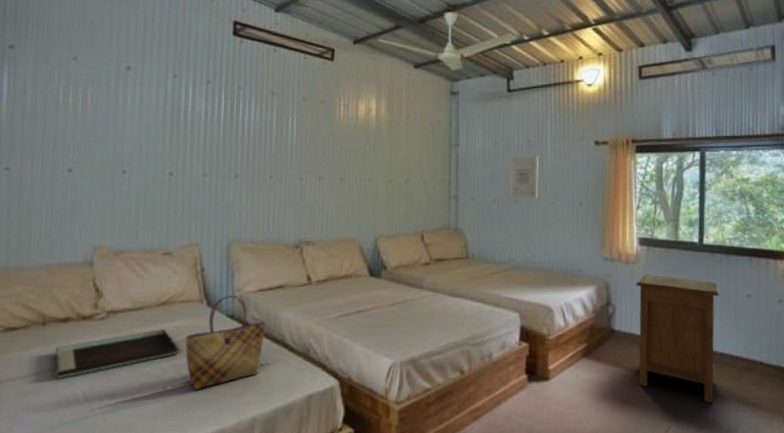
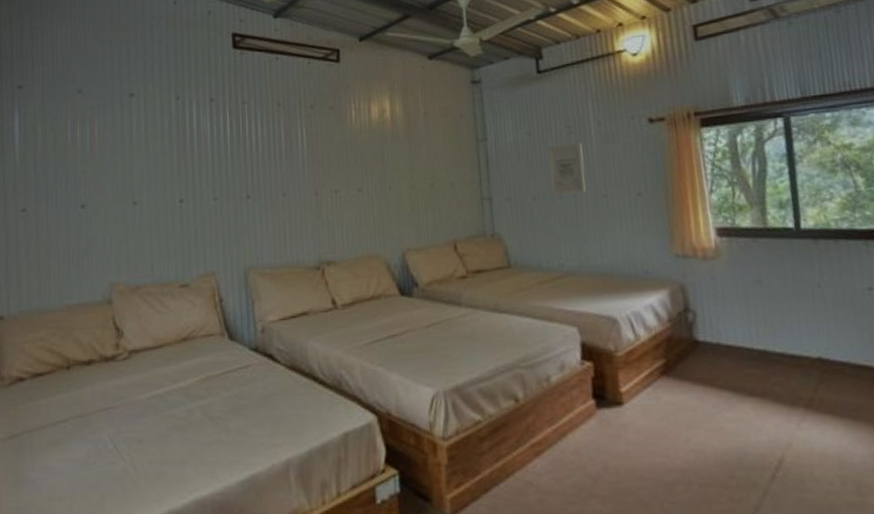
tray: present [55,329,179,379] -> none [81,367,204,425]
tote bag: present [185,295,266,390] -> none [210,325,292,432]
nightstand: present [635,275,719,404] -> none [718,271,839,426]

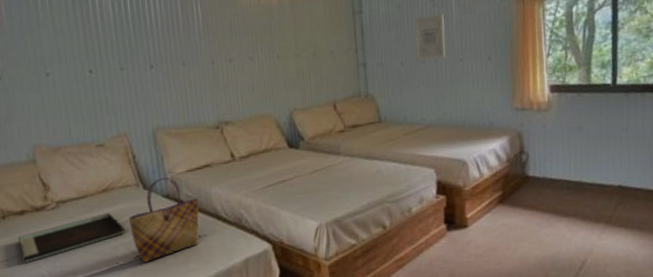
tray: none [81,367,204,425] -> present [18,213,125,263]
tote bag: none [210,325,292,432] -> present [129,177,199,263]

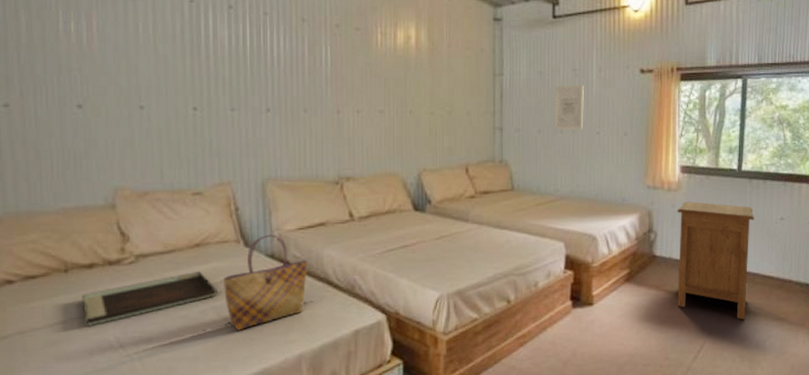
nightstand: none [548,120,634,236] -> present [677,201,755,320]

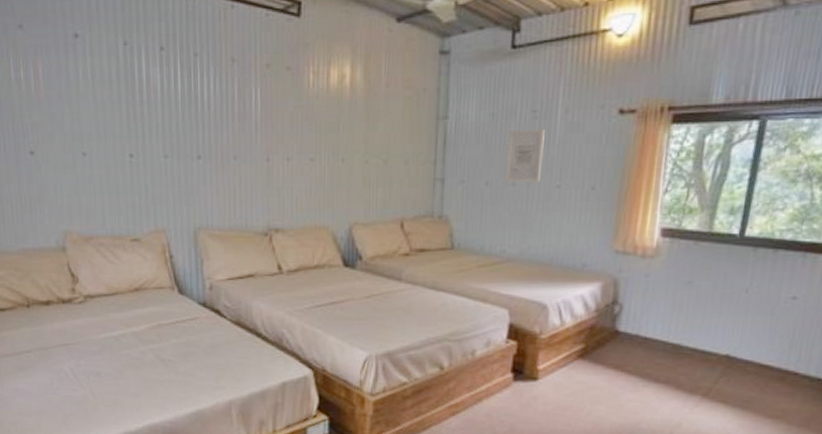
tray: present [81,272,217,326] -> none [42,314,155,357]
tote bag: present [224,234,308,331] -> none [161,282,238,373]
nightstand: present [677,201,755,320] -> none [641,271,756,413]

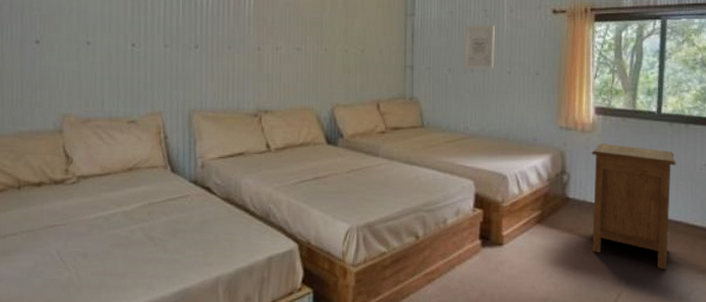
nightstand: none [641,271,756,413] -> present [591,143,676,270]

